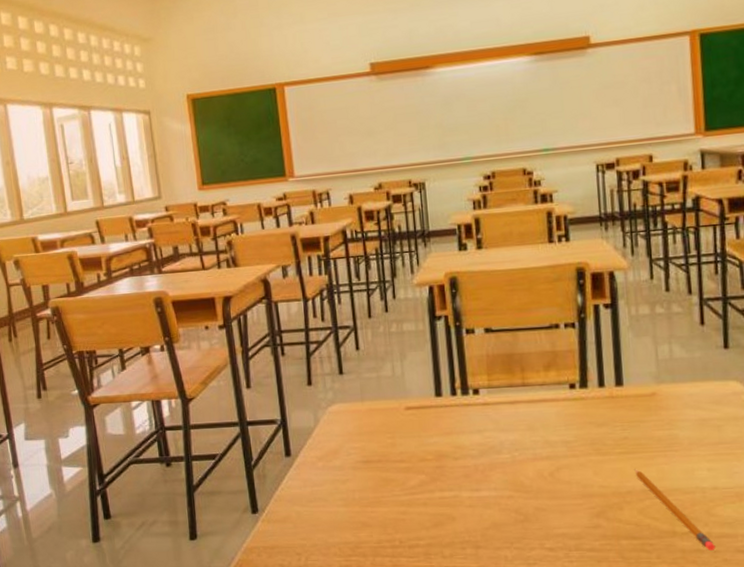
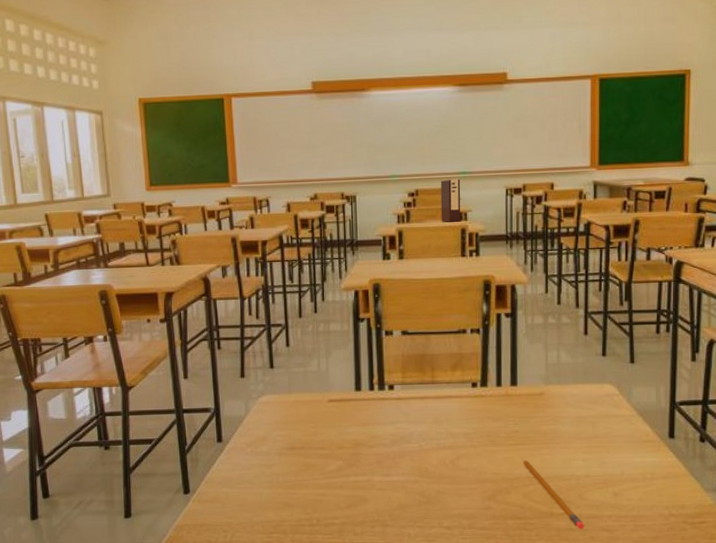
binder: none [519,157,545,206] -> present [440,179,461,222]

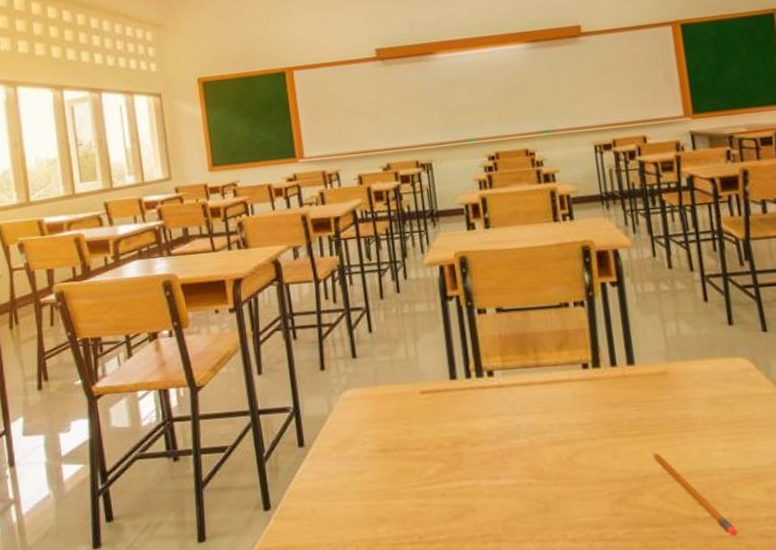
binder: present [440,179,461,222] -> none [521,138,548,186]

